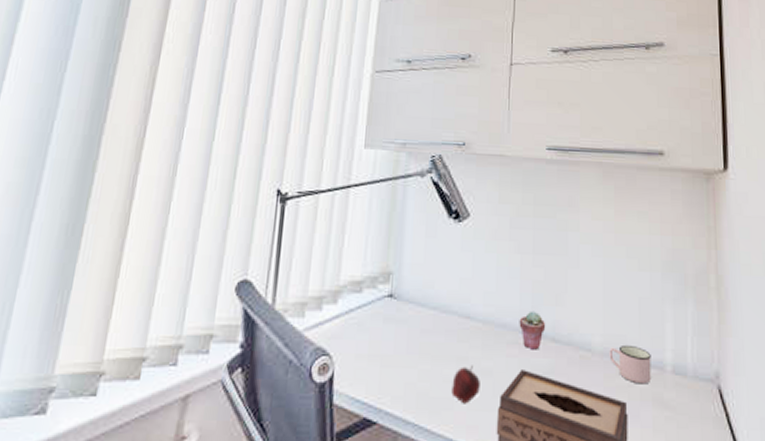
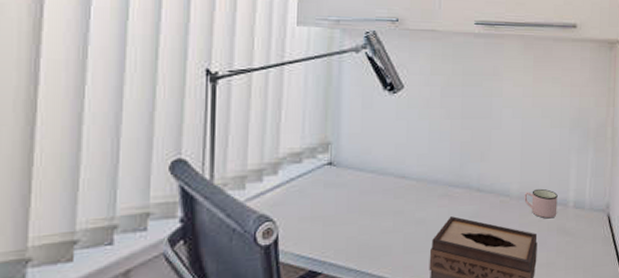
apple: present [451,365,480,404] -> none [389,217,415,250]
potted succulent: present [519,310,546,350] -> none [449,167,472,200]

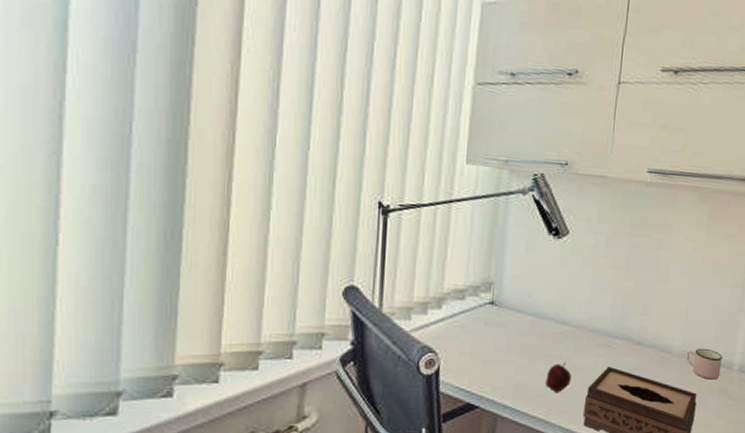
apple: none [389,217,415,250] -> present [545,362,572,393]

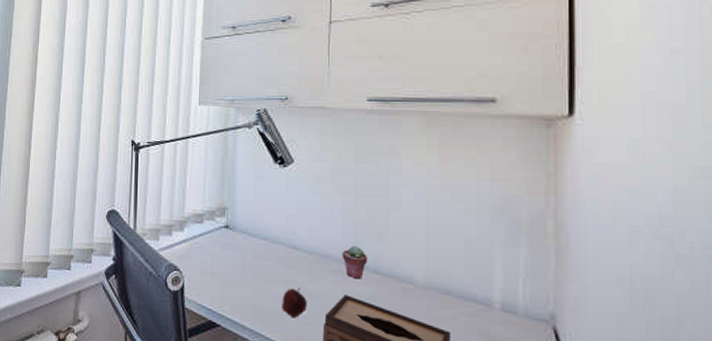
potted succulent: none [609,318,633,351] -> present [342,245,368,279]
mug: present [686,348,723,380] -> none [432,280,477,318]

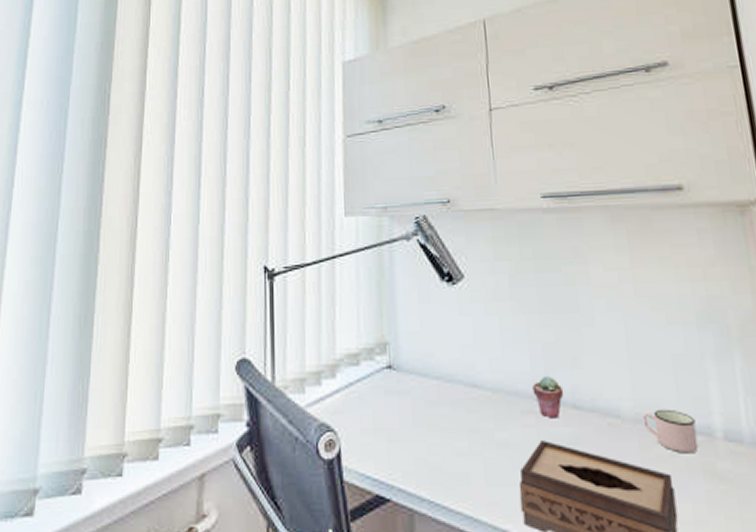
apple: present [282,287,307,319] -> none [465,437,497,479]
mug: none [432,280,477,318] -> present [642,409,699,454]

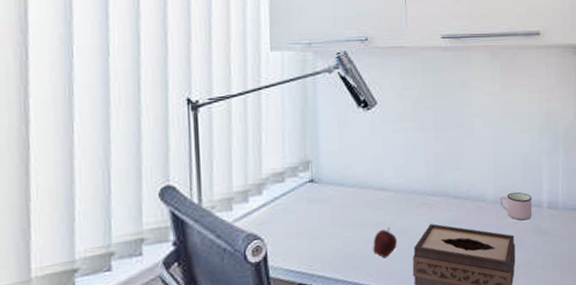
apple: none [465,437,497,479] -> present [373,227,397,259]
potted succulent: present [532,375,564,419] -> none [426,176,449,208]

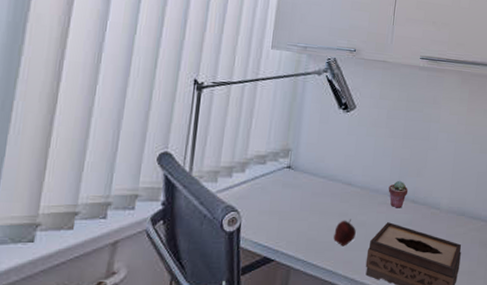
potted succulent: none [426,176,449,208] -> present [388,180,409,208]
mug: present [500,191,532,221] -> none [452,205,482,232]

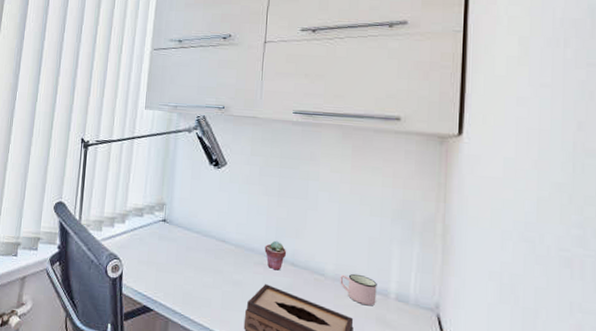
apple: present [333,219,356,247] -> none [209,277,232,305]
mug: none [452,205,482,232] -> present [340,273,377,306]

